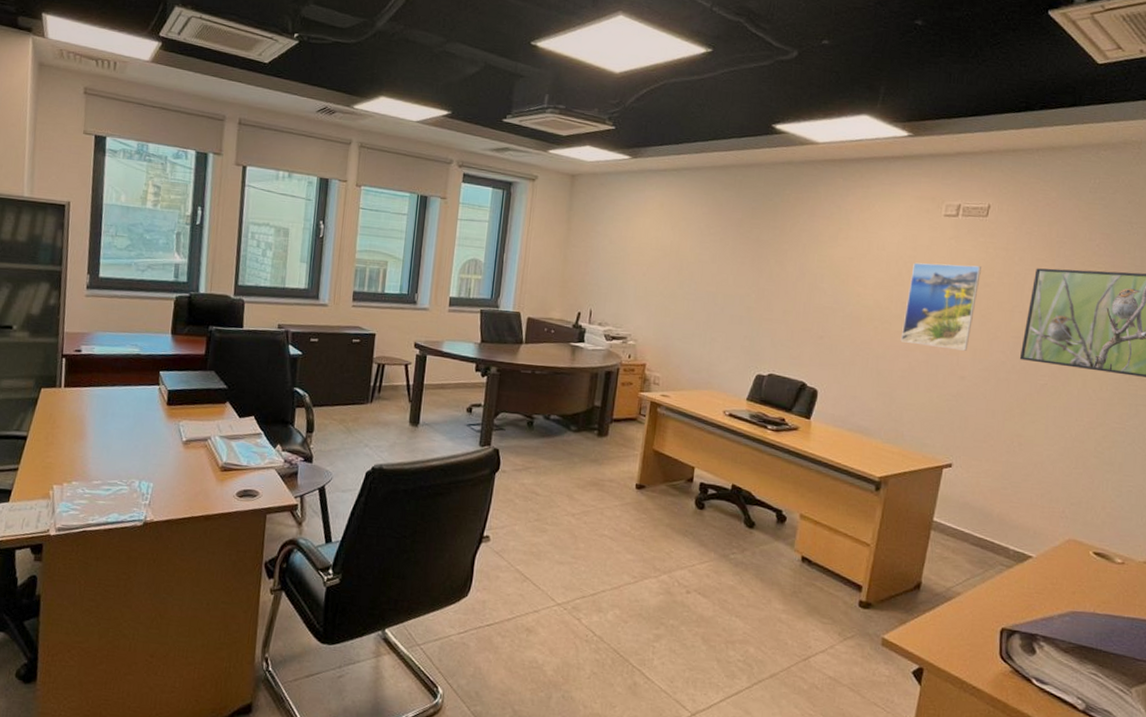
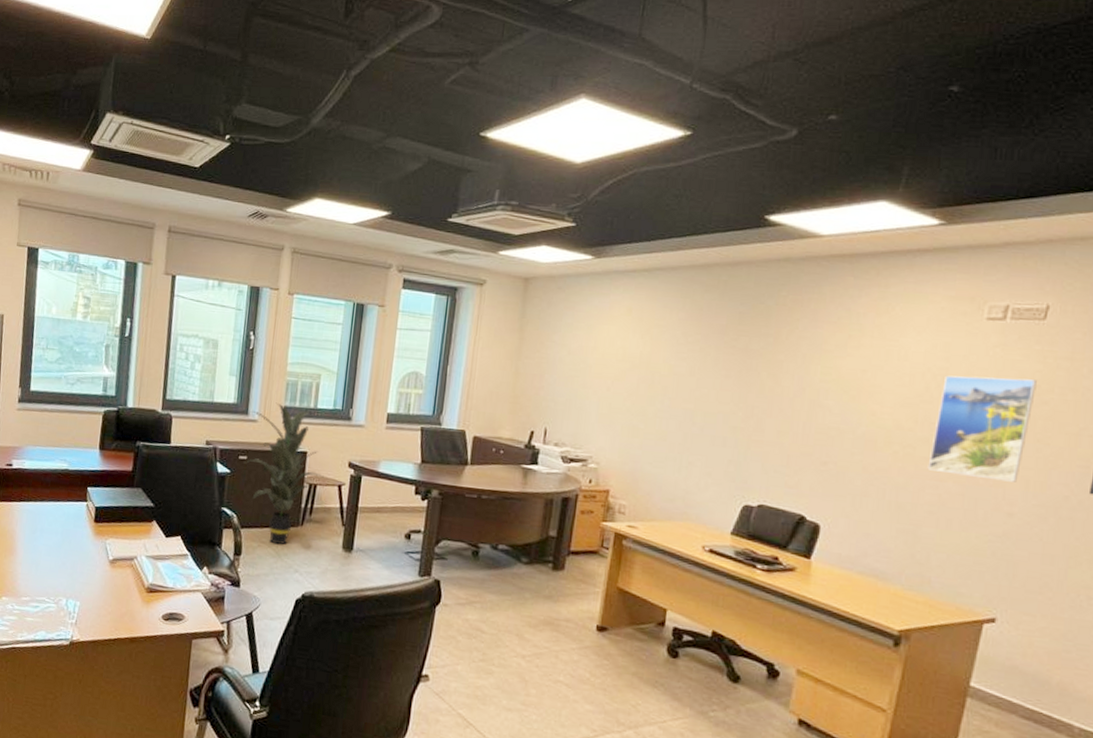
indoor plant: none [314,287,394,422] -> present [243,402,326,545]

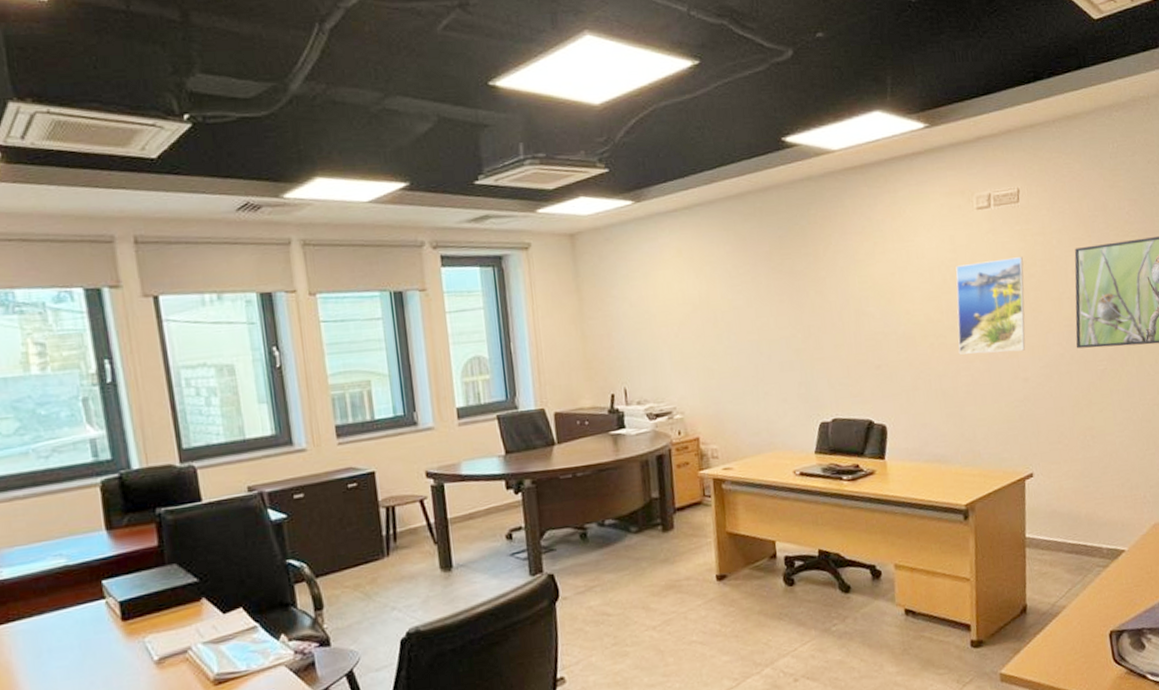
indoor plant: present [243,402,326,545] -> none [295,423,404,586]

